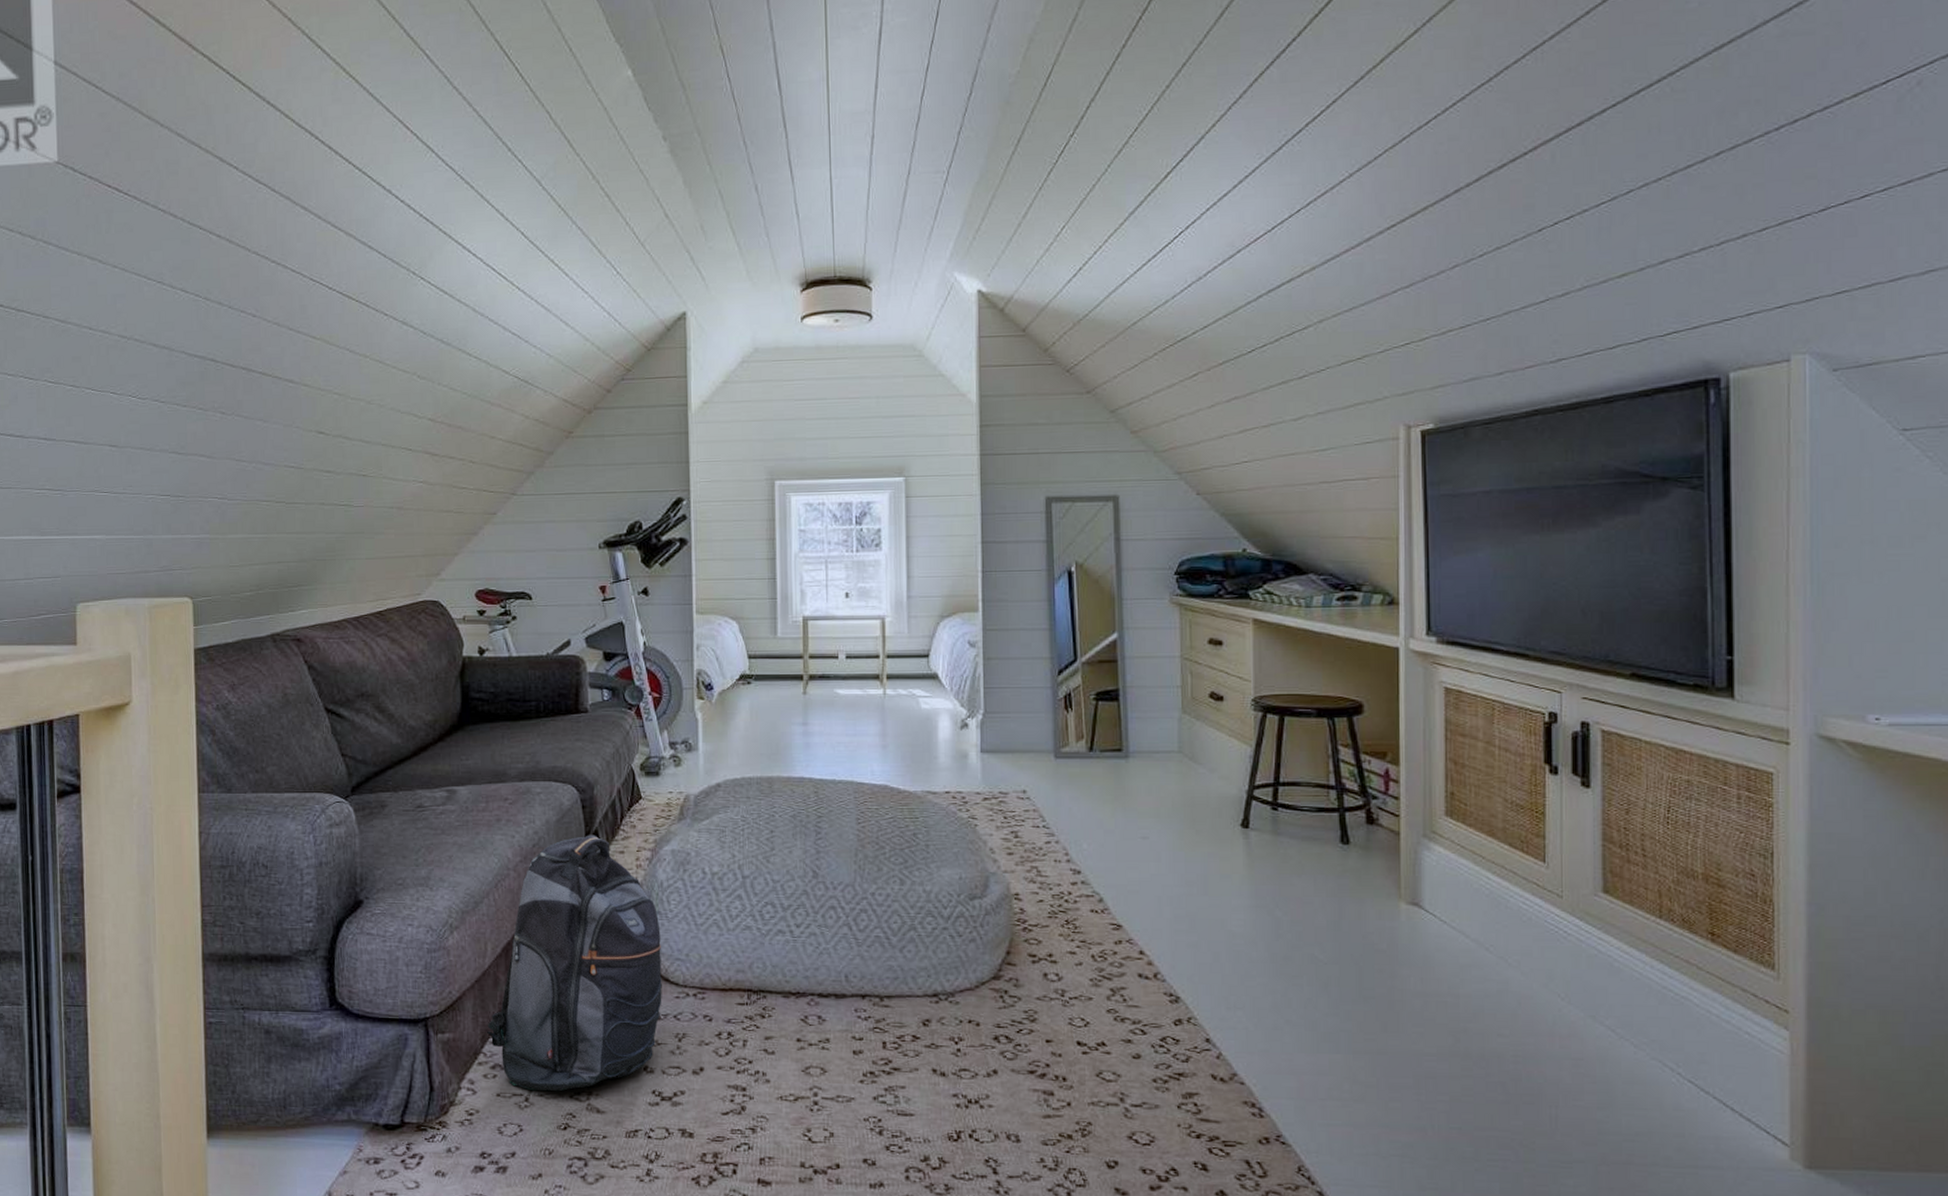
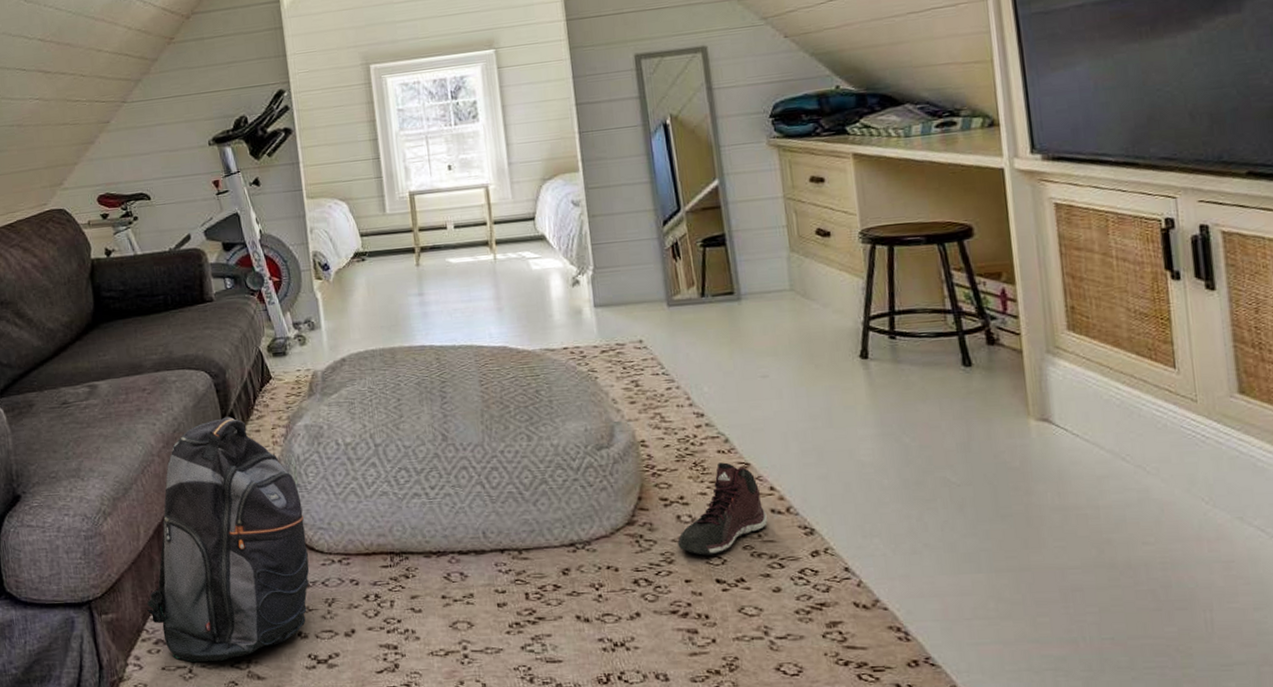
sneaker: none [1042,922,1135,1016] -> present [677,462,768,555]

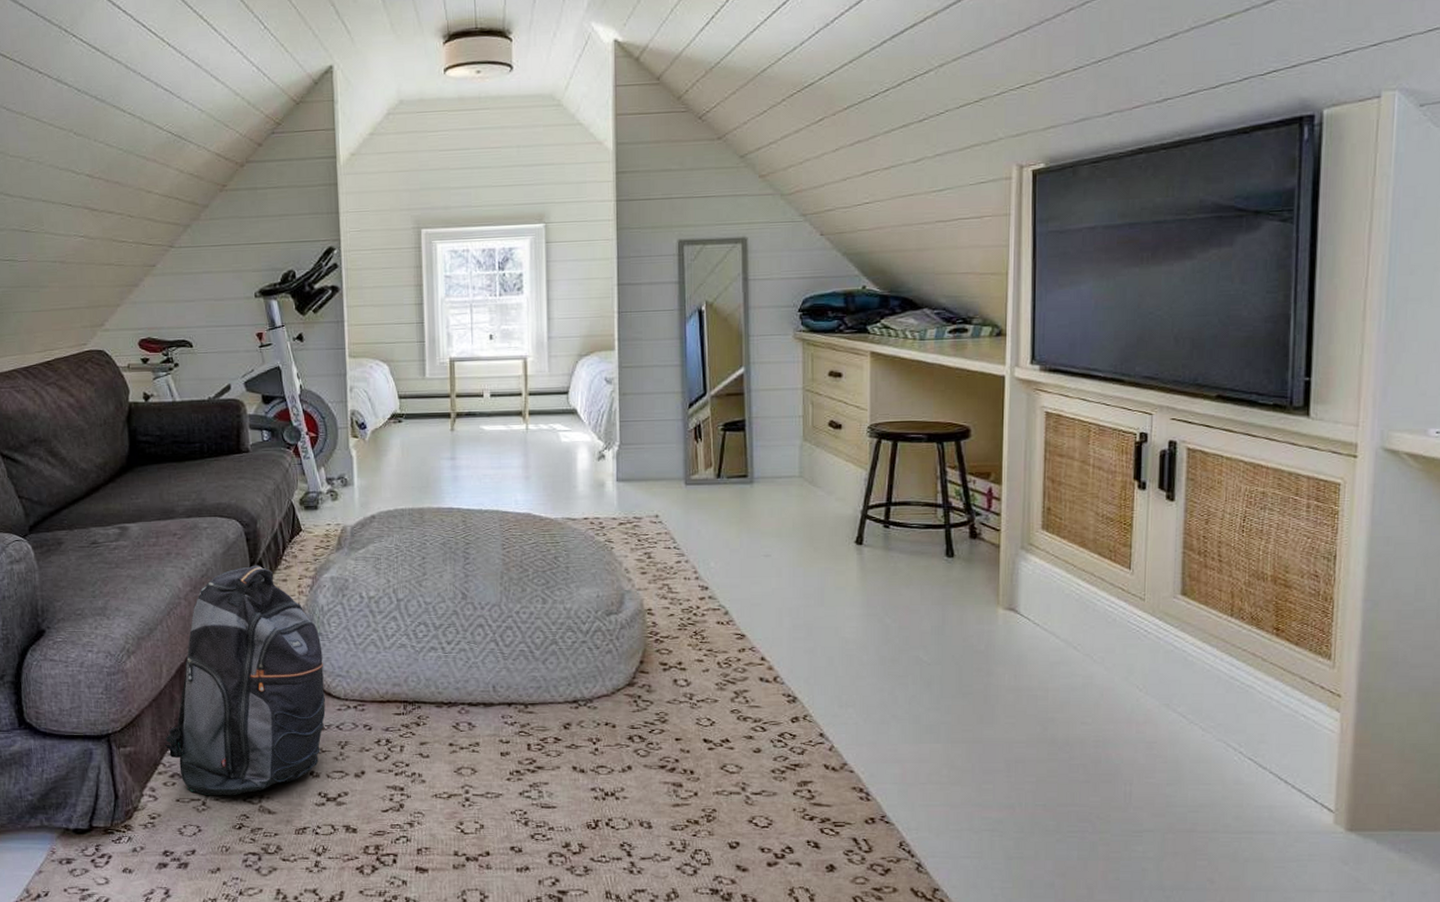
sneaker: present [677,462,768,555] -> none [672,633,756,717]

